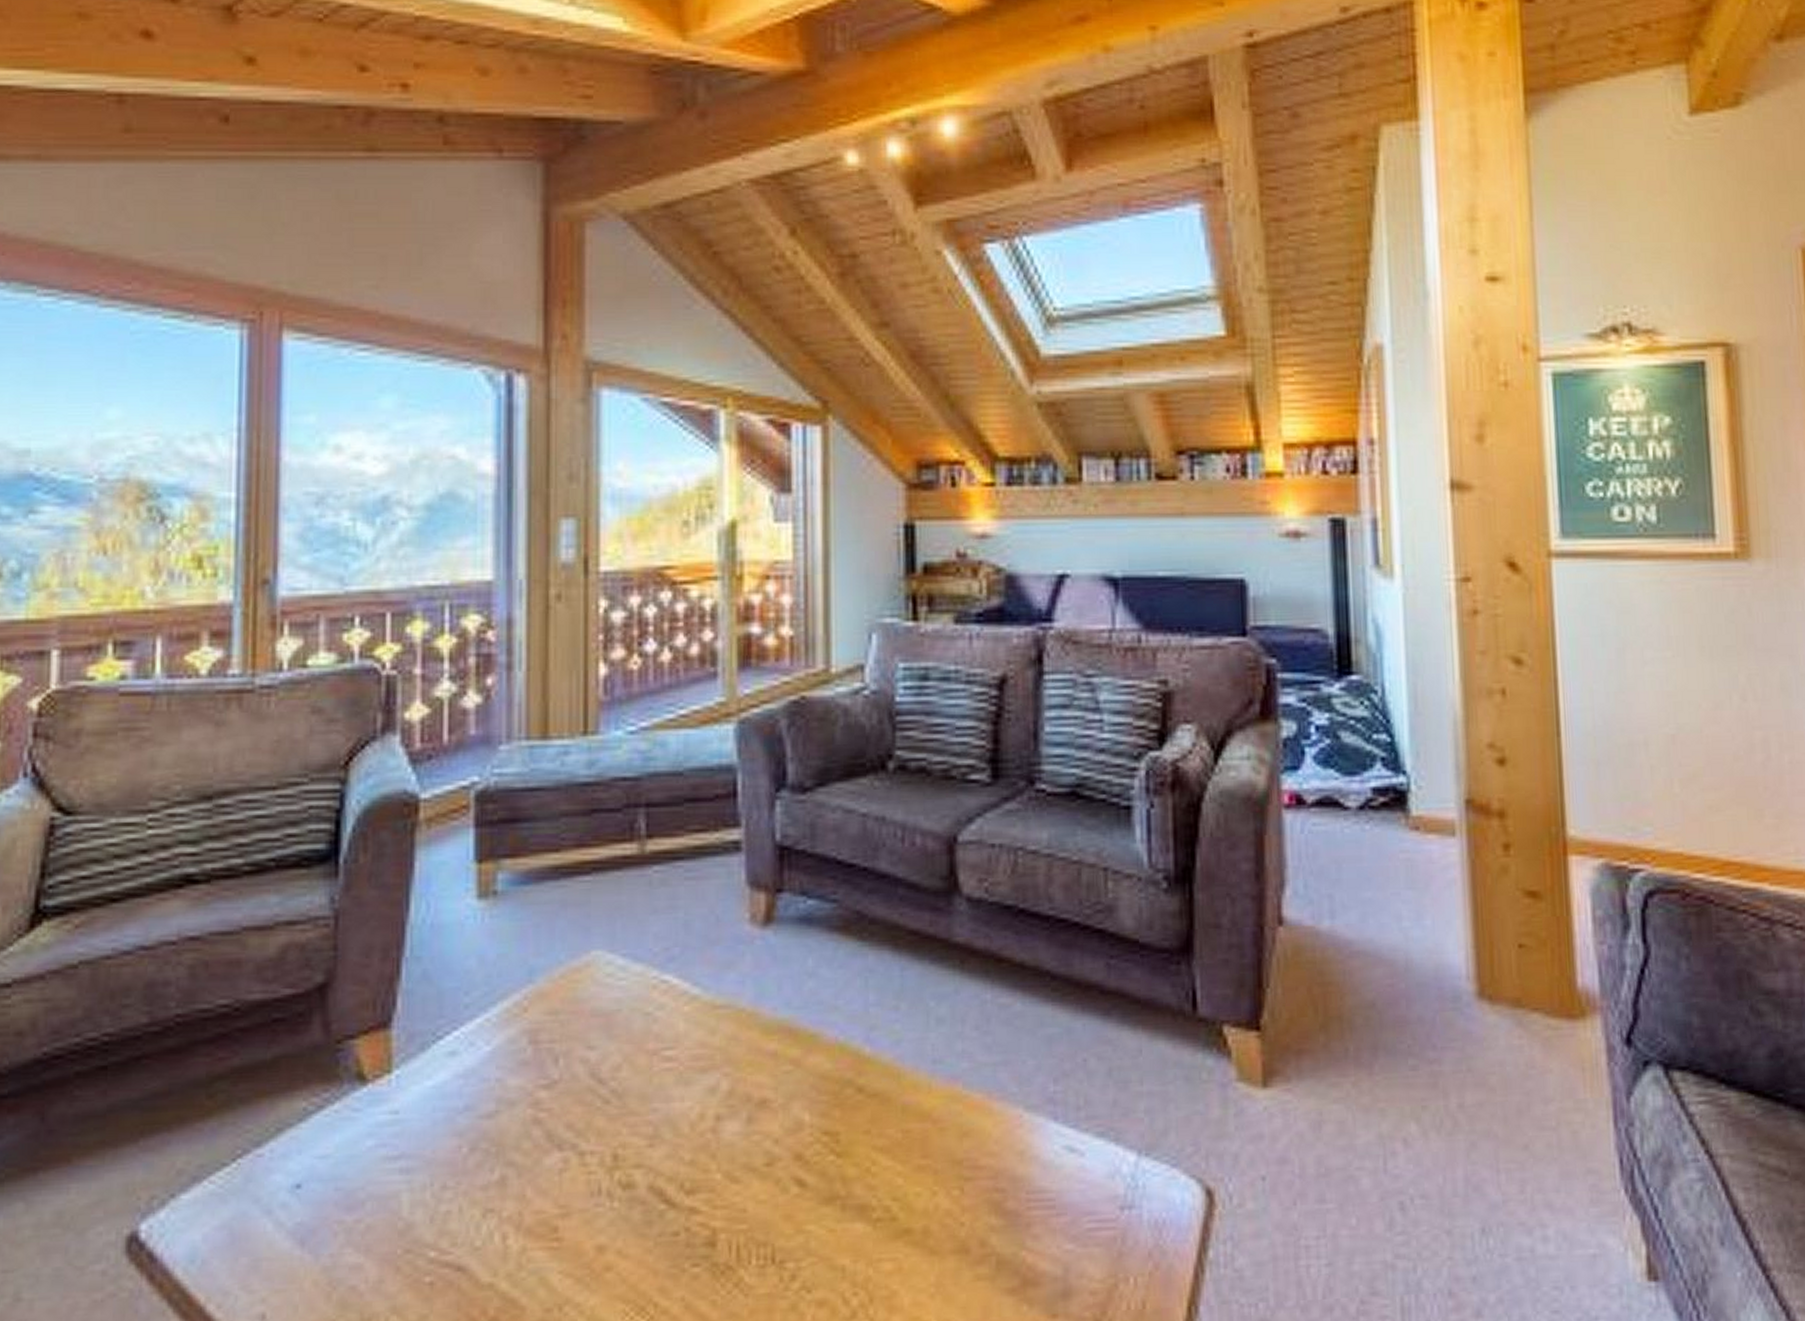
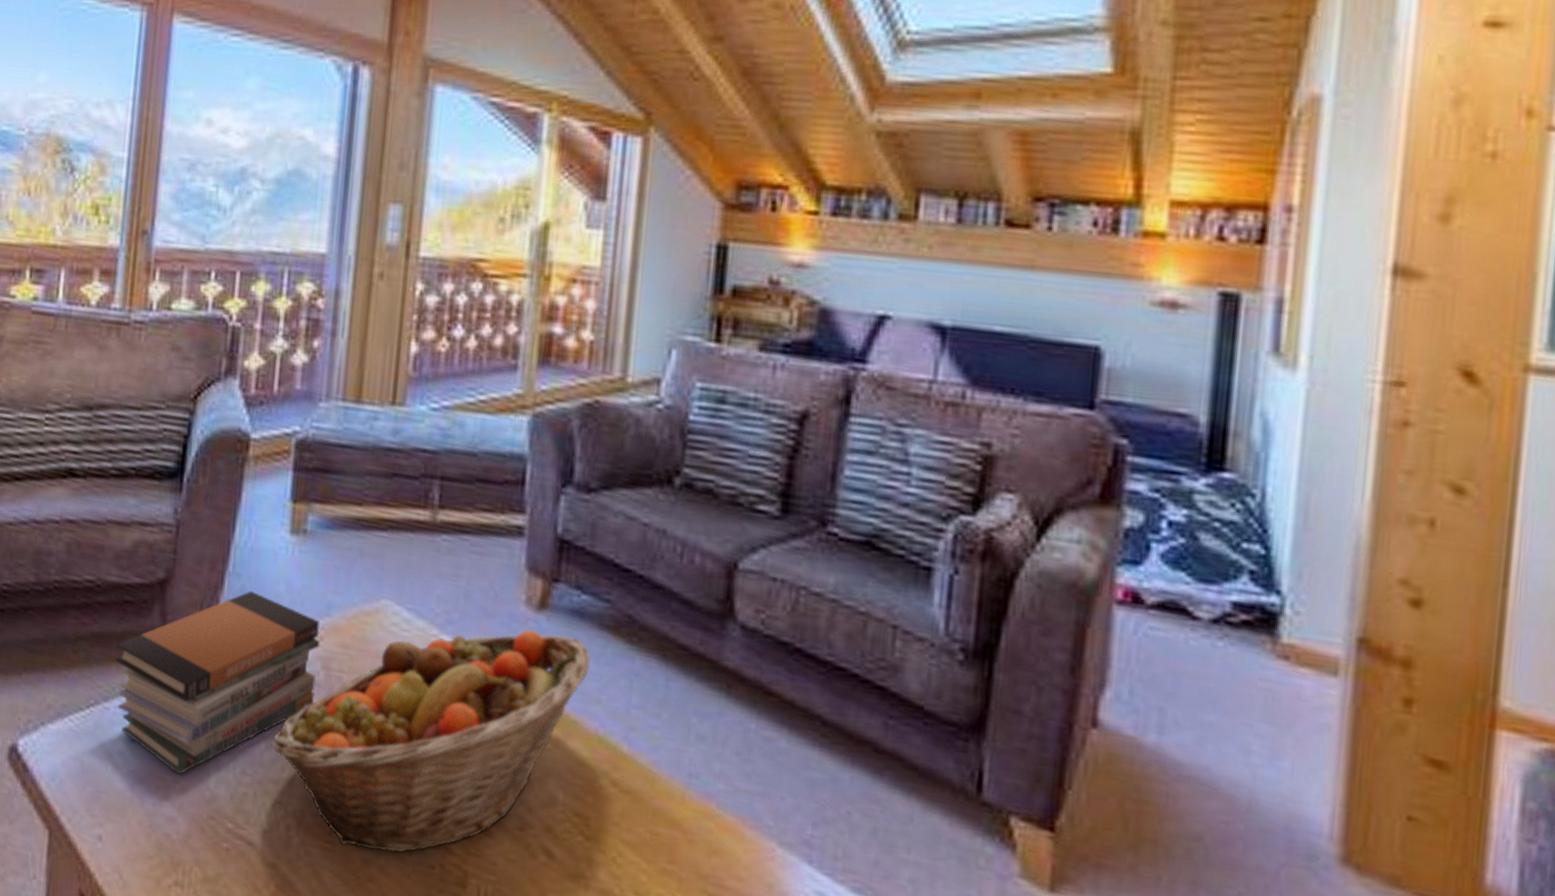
book stack: none [266,974,524,1211] -> present [115,591,320,775]
fruit basket: none [475,946,823,1238] -> present [271,629,591,853]

